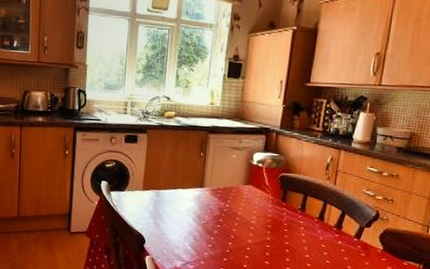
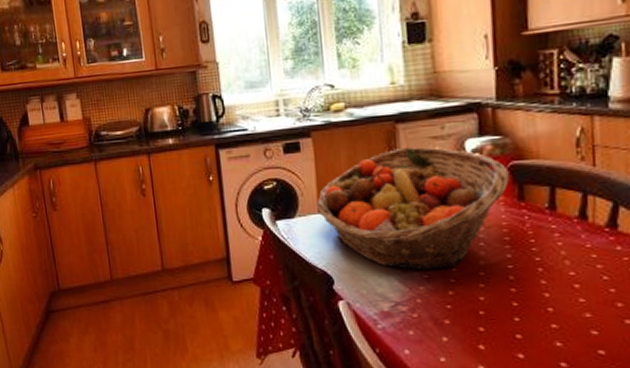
fruit basket: none [142,151,279,243] -> present [317,146,509,270]

